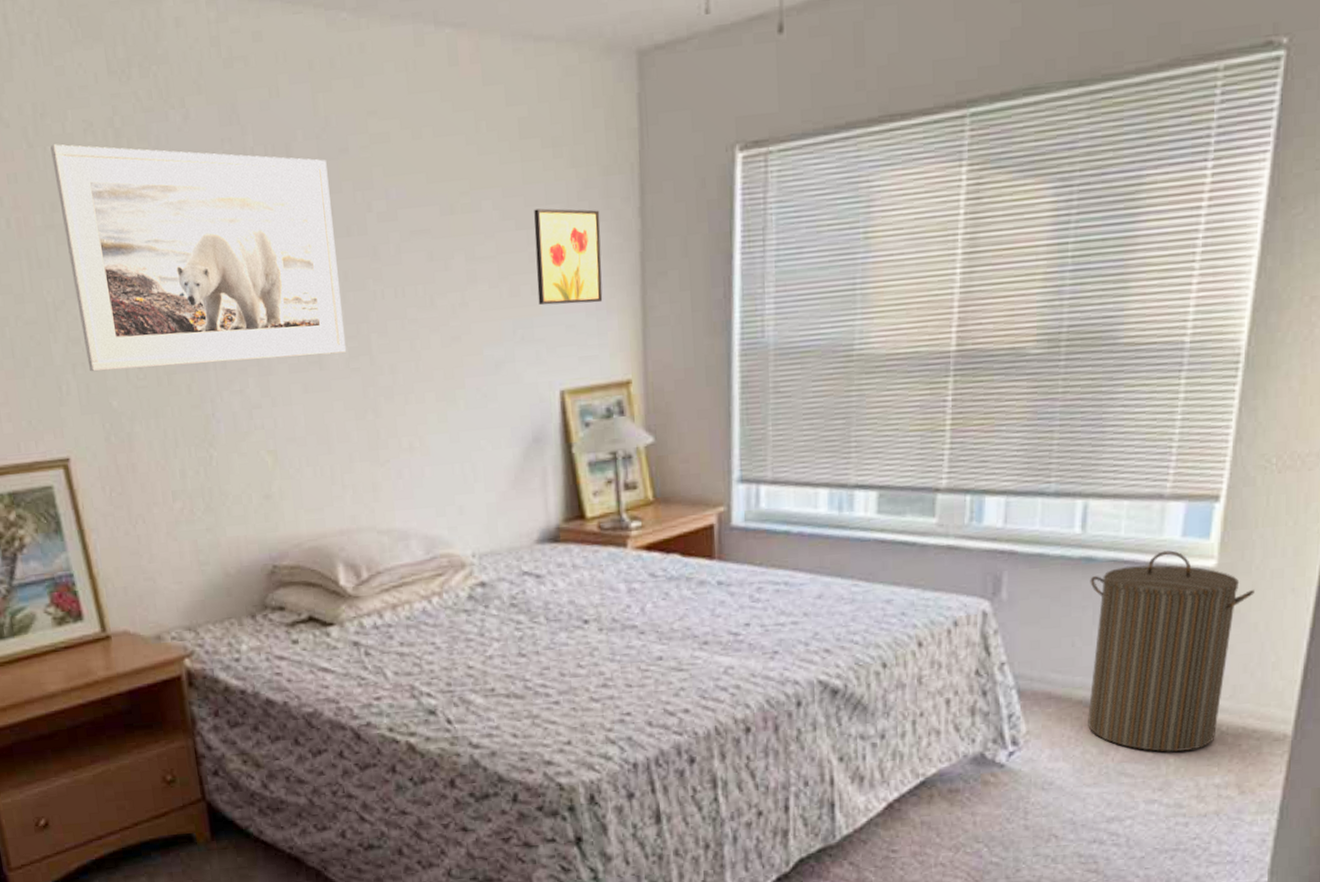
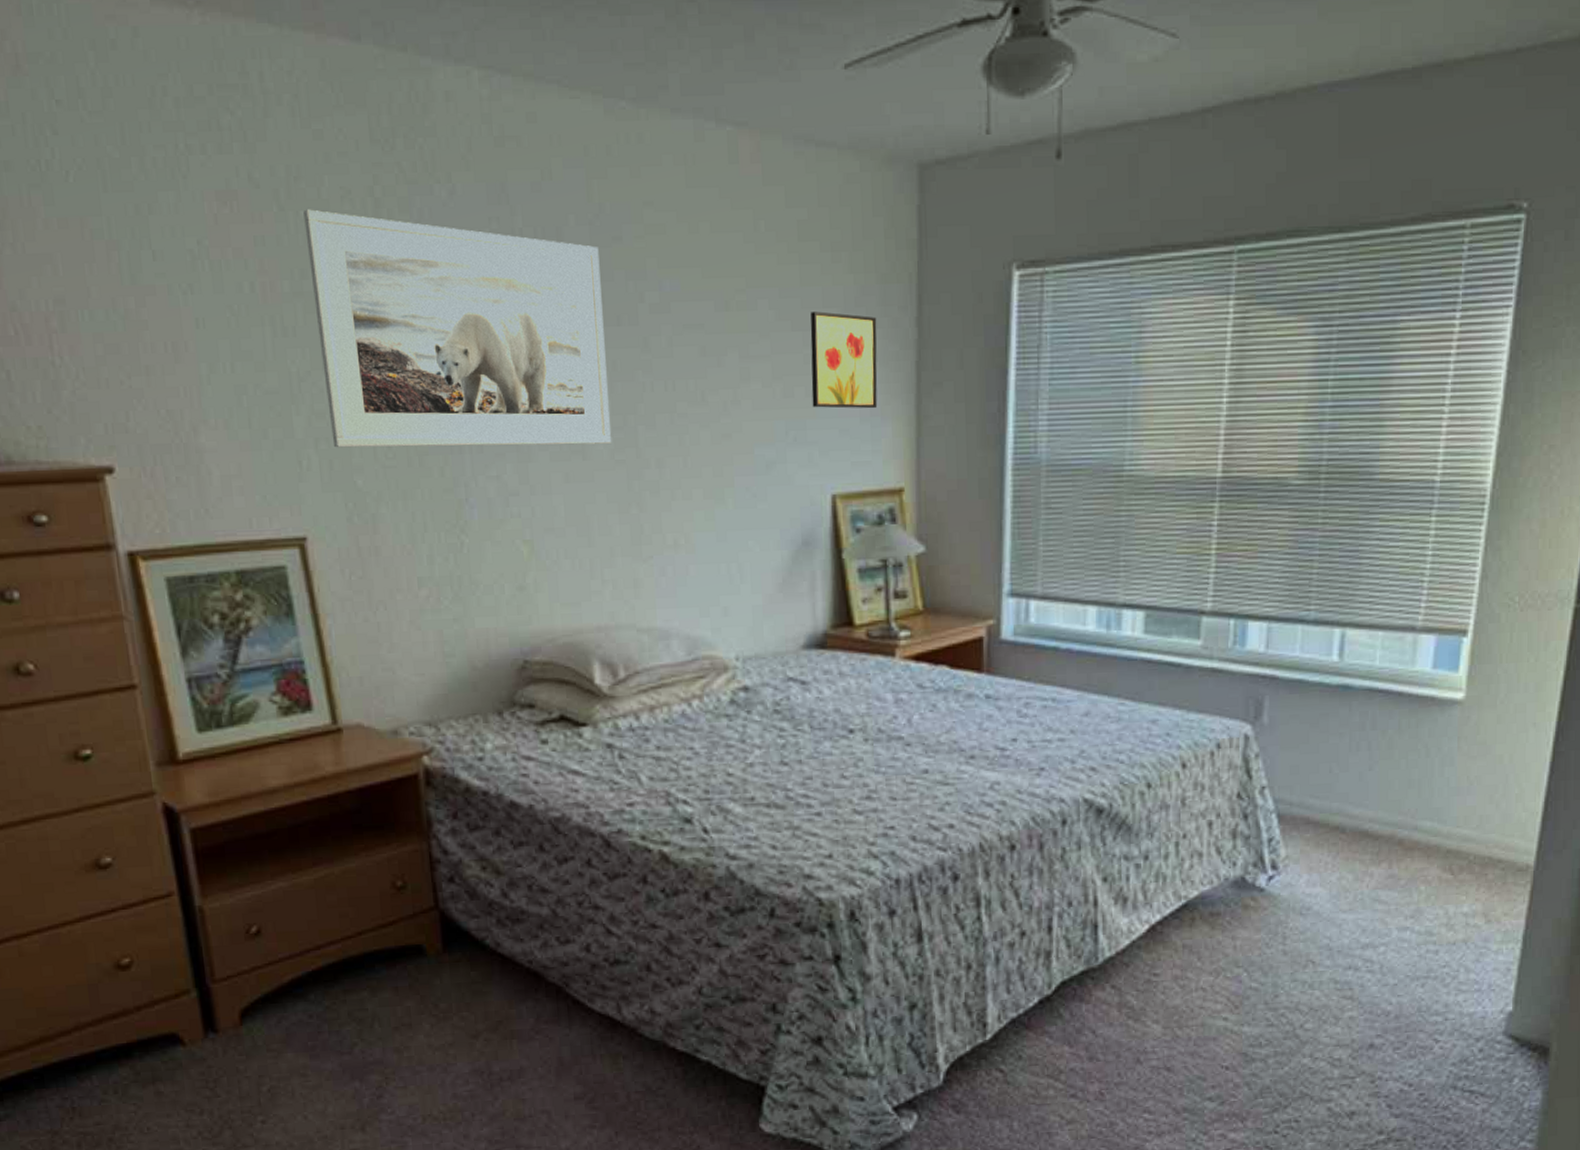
laundry hamper: present [1088,550,1254,752] -> none [1344,681,1499,880]

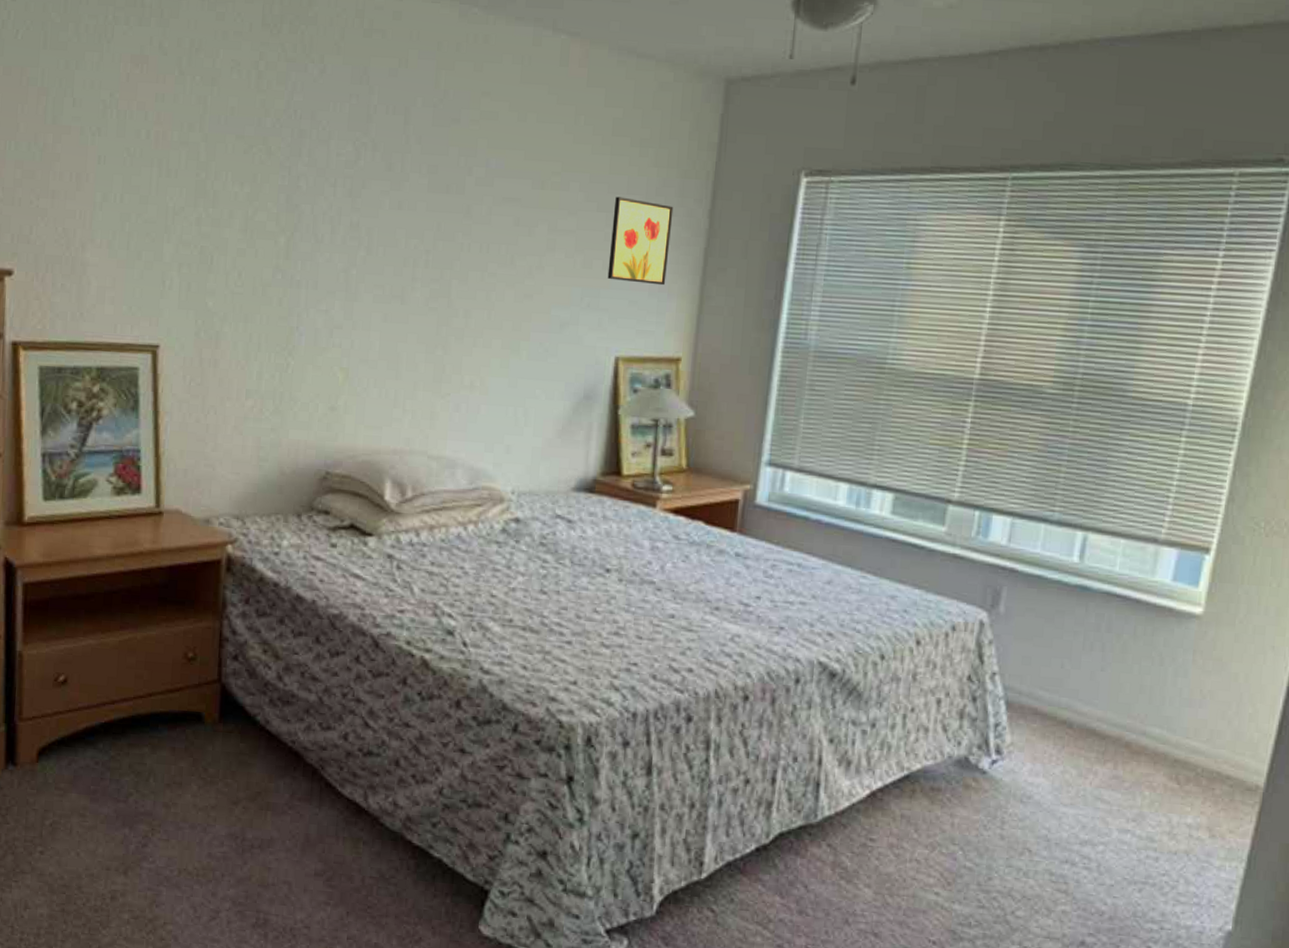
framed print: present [303,209,611,448] -> none [193,75,439,292]

